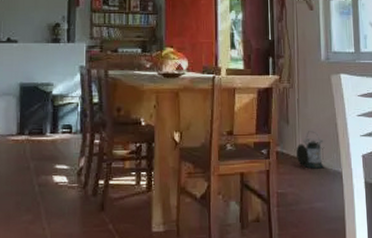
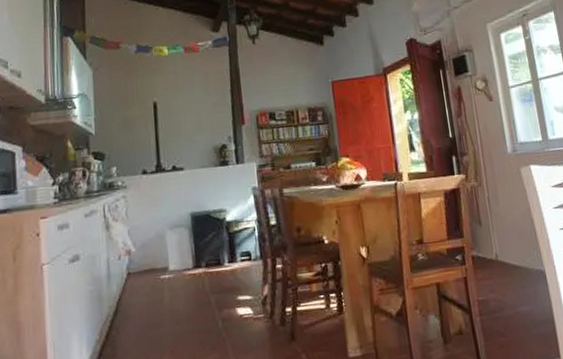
lantern: present [295,131,325,169] -> none [492,229,525,271]

